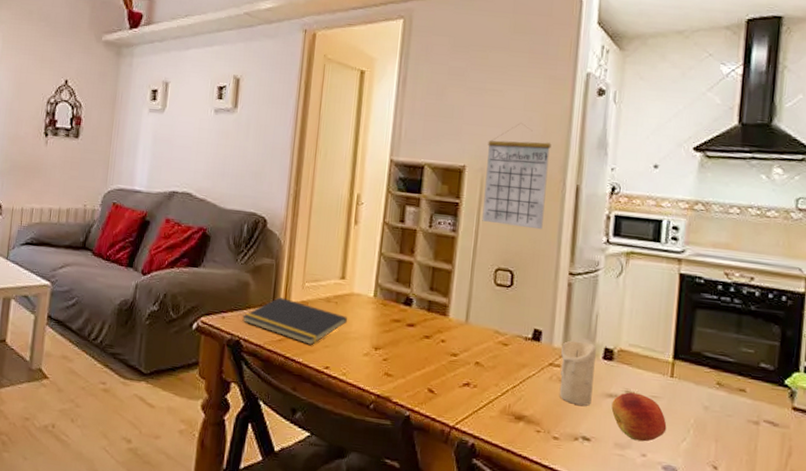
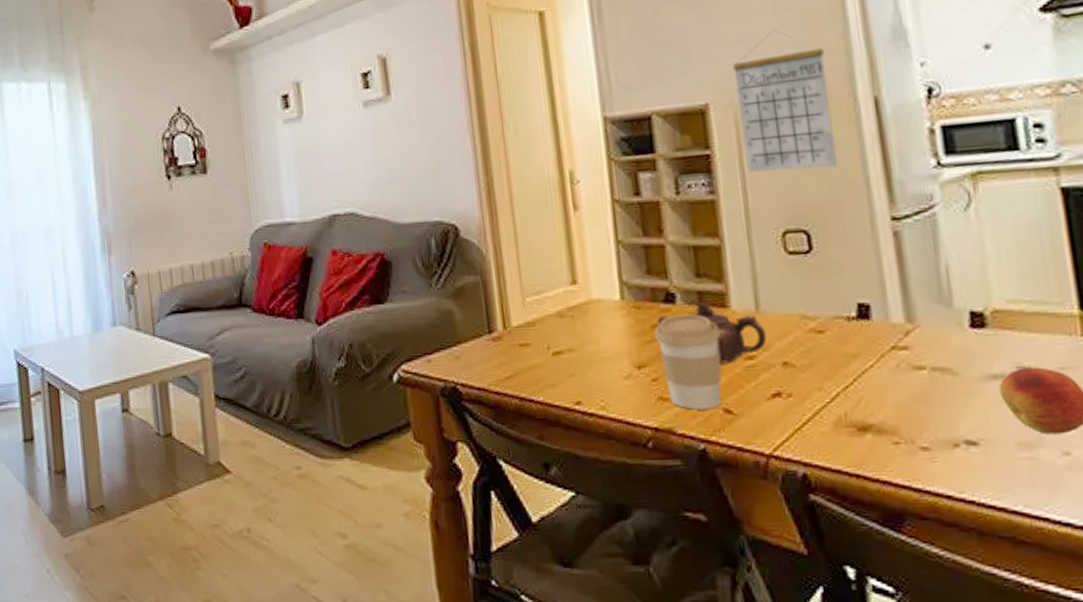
notepad: present [242,297,348,346] -> none [453,321,593,378]
coffee cup: none [391,315,438,388] -> present [654,314,722,410]
teapot: none [396,309,469,357] -> present [657,302,767,364]
candle: present [560,340,597,406] -> none [904,308,967,398]

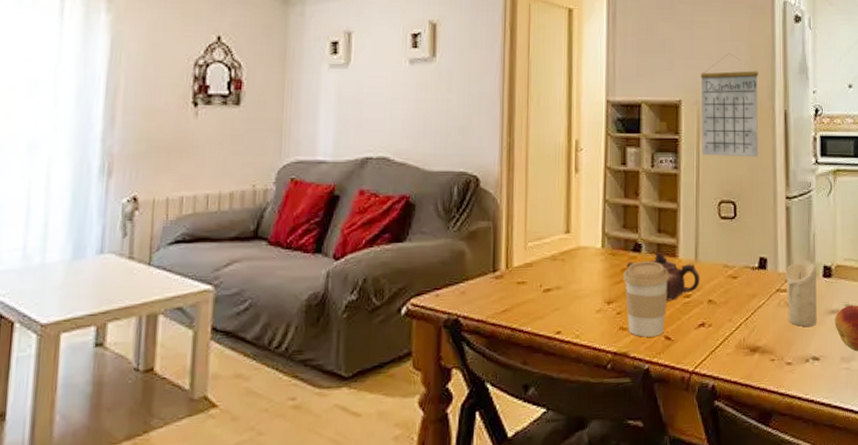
candle: none [904,308,967,398] -> present [786,263,817,327]

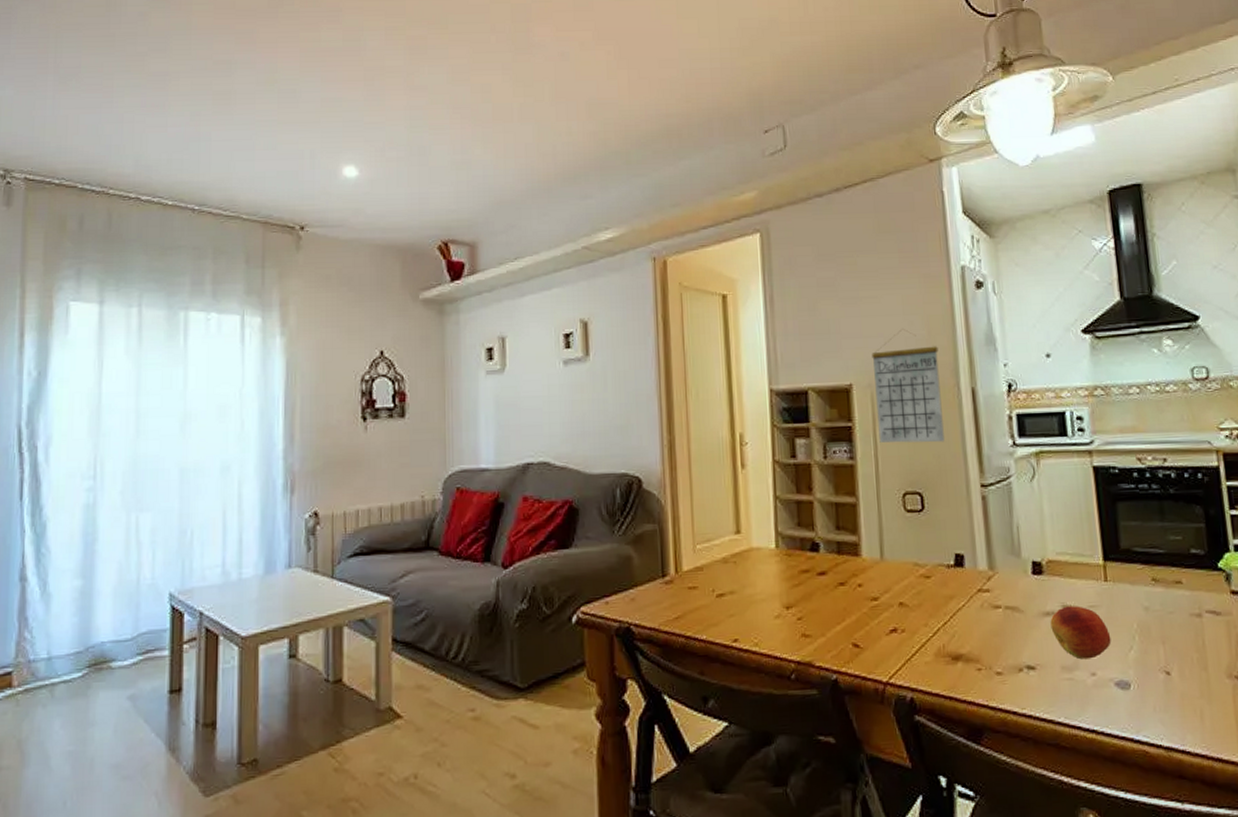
coffee cup: present [622,261,669,337] -> none [801,561,853,645]
teapot: present [626,252,700,301] -> none [804,551,888,605]
candle: present [786,263,817,327] -> none [987,558,1029,631]

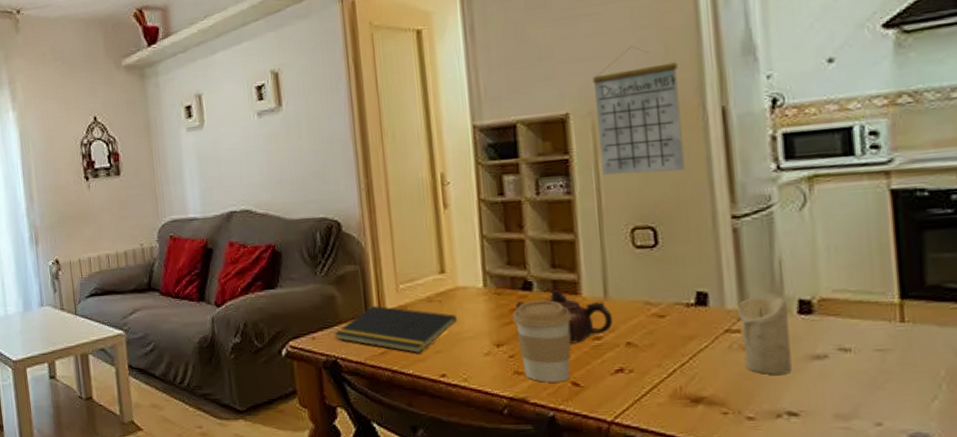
notepad: none [629,566,751,618] -> present [335,305,458,354]
coffee cup: none [801,561,853,645] -> present [512,300,572,383]
teapot: none [804,551,888,605] -> present [515,290,613,344]
candle: none [987,558,1029,631] -> present [738,296,792,375]
fruit: present [1050,606,1112,660] -> none [821,349,907,408]

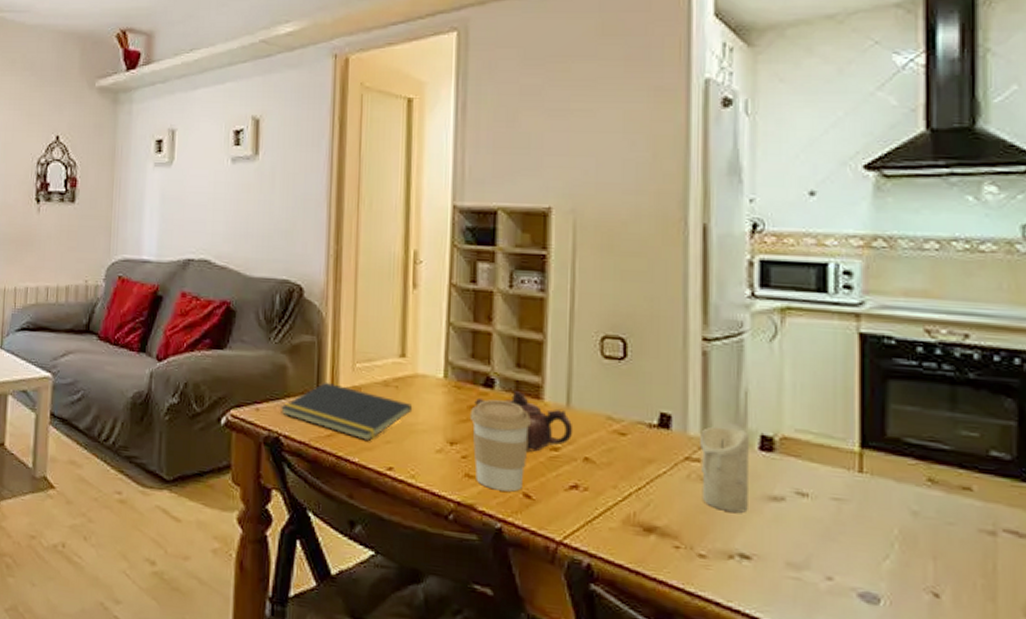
calendar: present [592,46,685,175] -> none [578,149,664,284]

